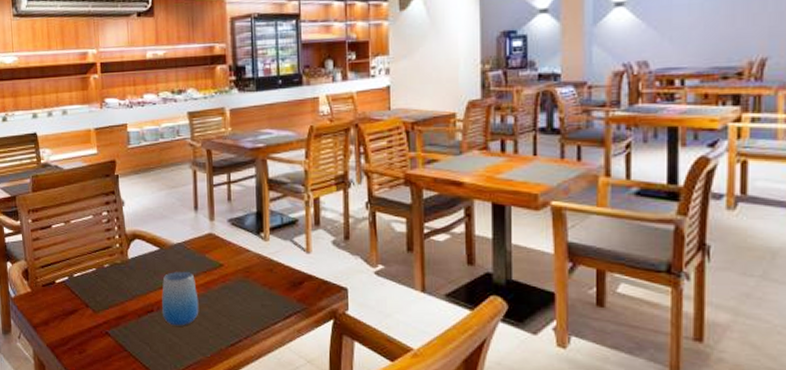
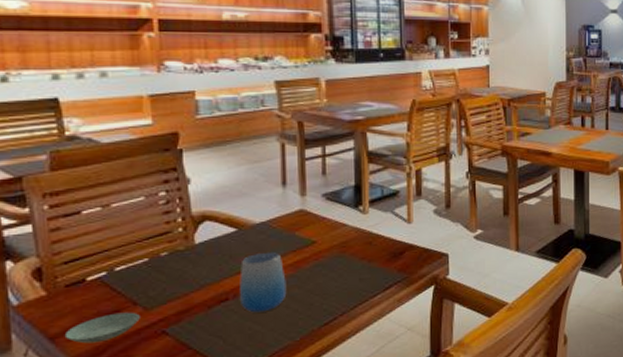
saucer: none [42,312,91,335] -> present [64,312,140,344]

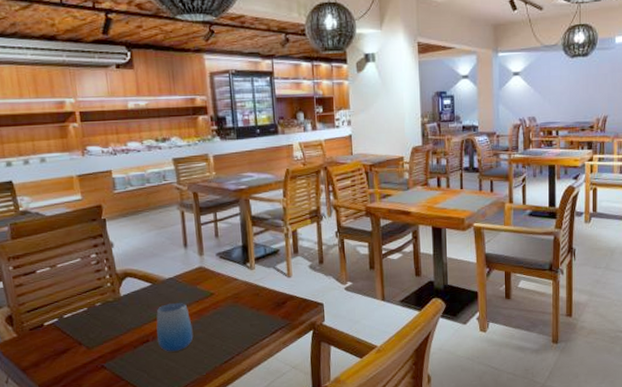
saucer: present [64,312,140,344] -> none [32,350,85,375]

